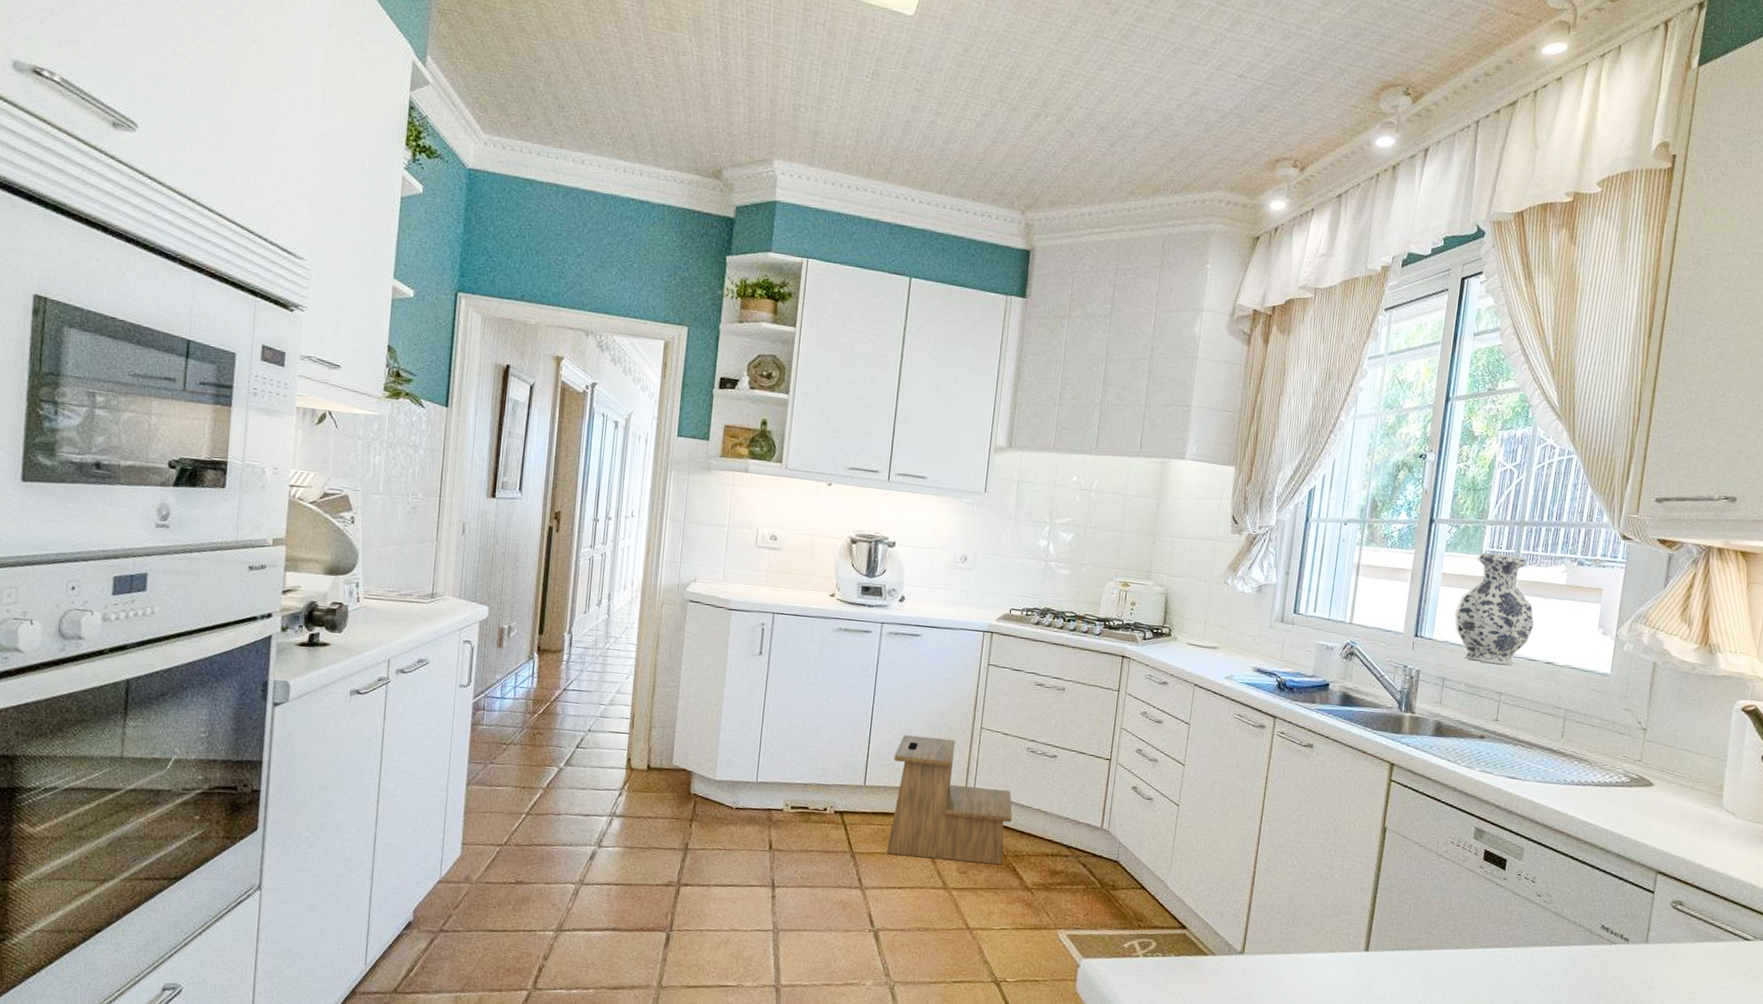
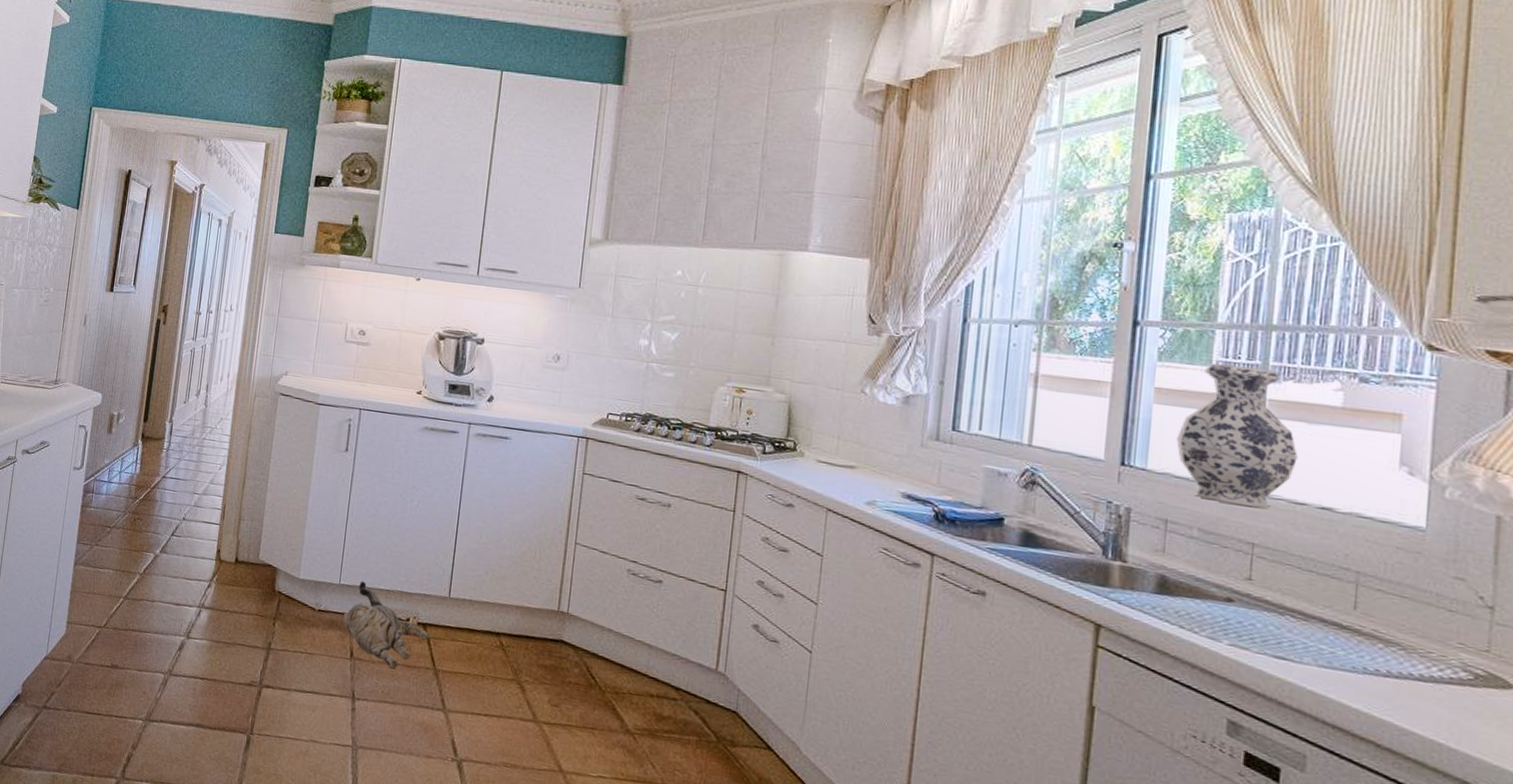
cat: none [762,777,846,856] -> present [344,580,430,669]
step stool: present [886,734,1013,865] -> none [471,545,611,702]

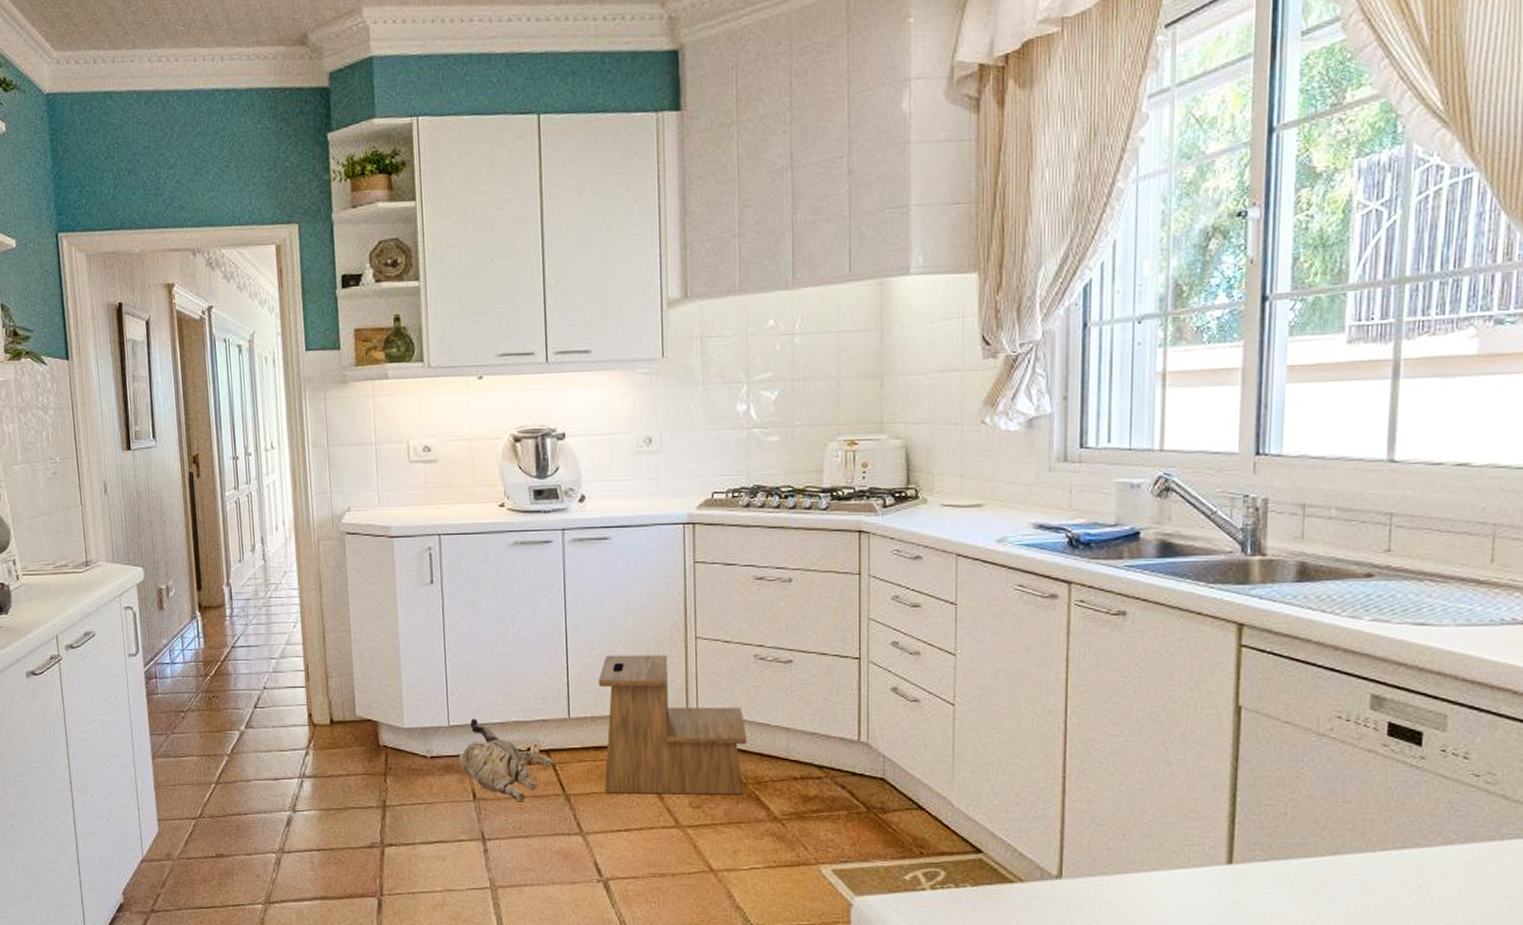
step stool: none [471,545,611,702] -> present [598,655,747,795]
vase: present [1176,363,1298,508] -> none [1311,326,1434,476]

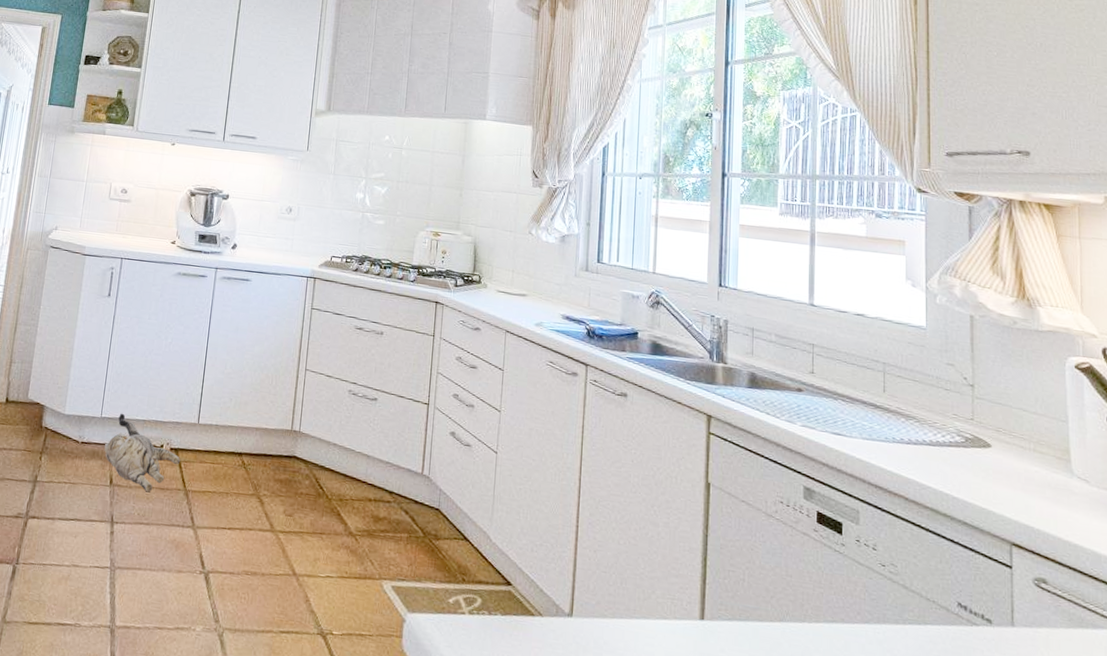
step stool: present [598,655,747,795] -> none [217,374,336,509]

